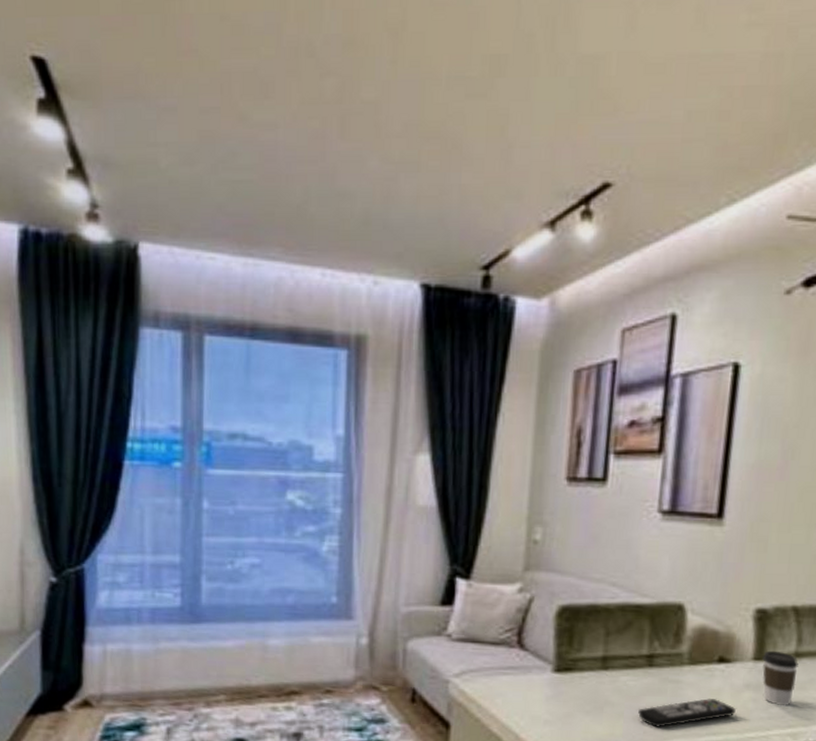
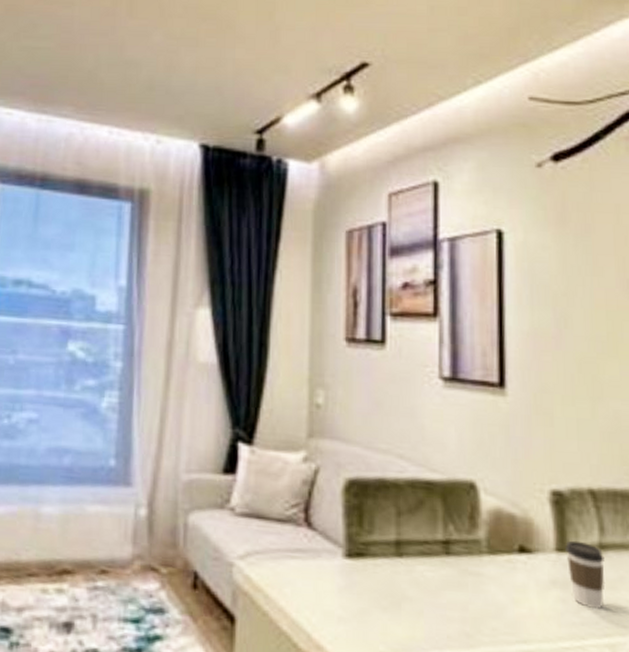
remote control: present [638,699,736,728] -> none [439,597,545,632]

